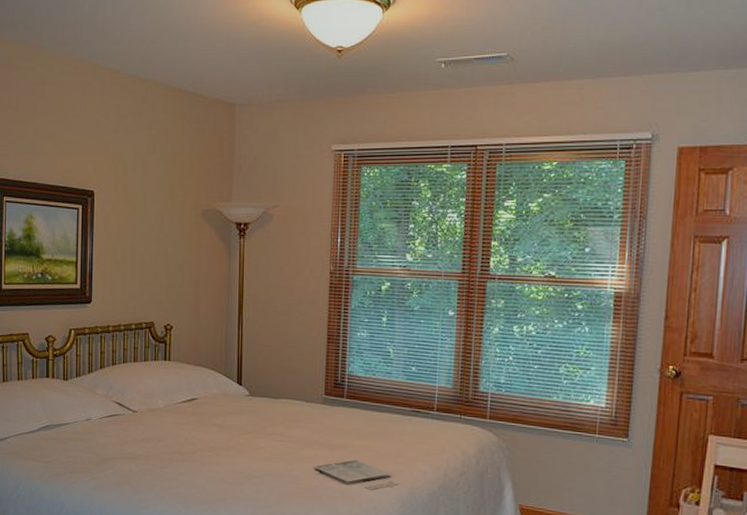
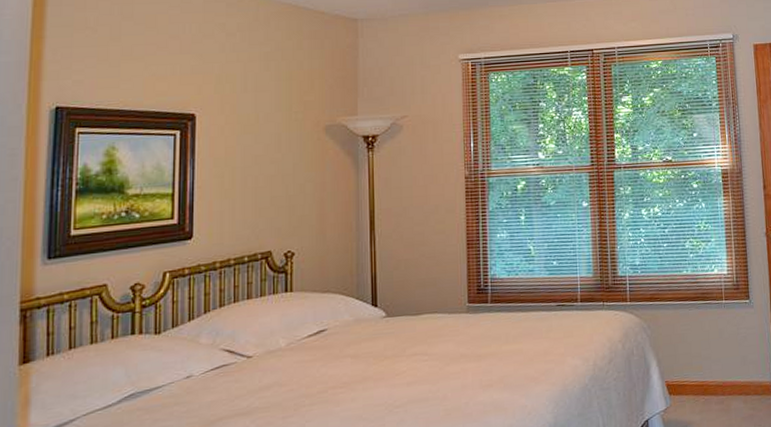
magazine: present [313,459,399,490] -> none [461,366,550,396]

